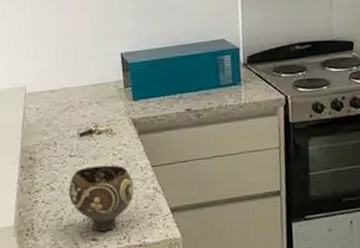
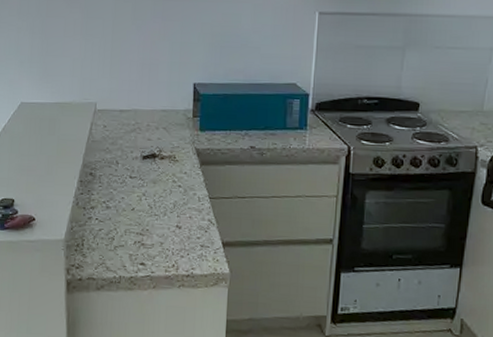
bowl: present [68,165,135,231] -> none [123,190,190,257]

